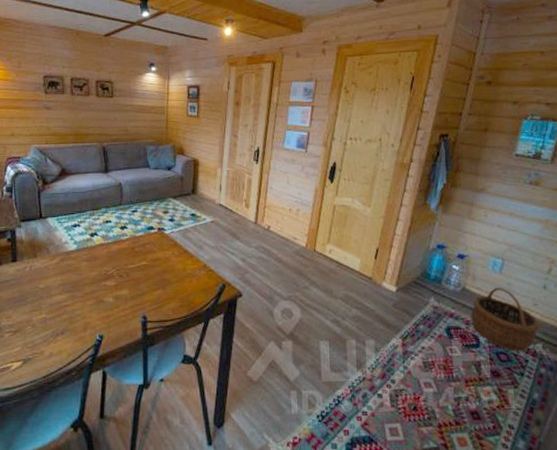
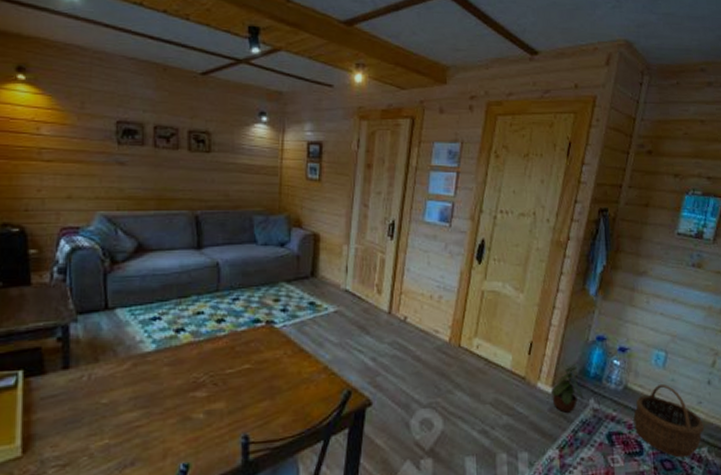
potted plant: none [395,268,425,308] -> present [552,364,584,413]

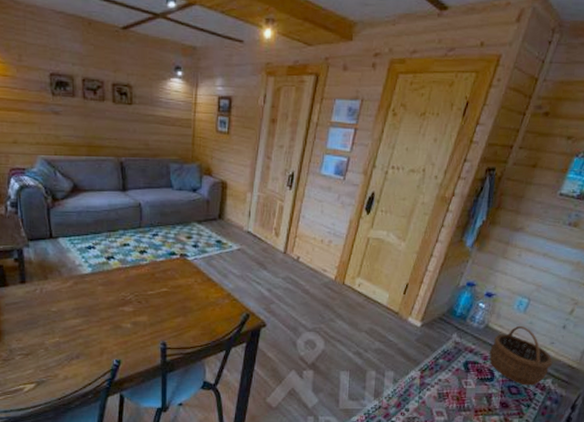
potted plant: present [552,364,584,413] -> none [420,304,448,343]

